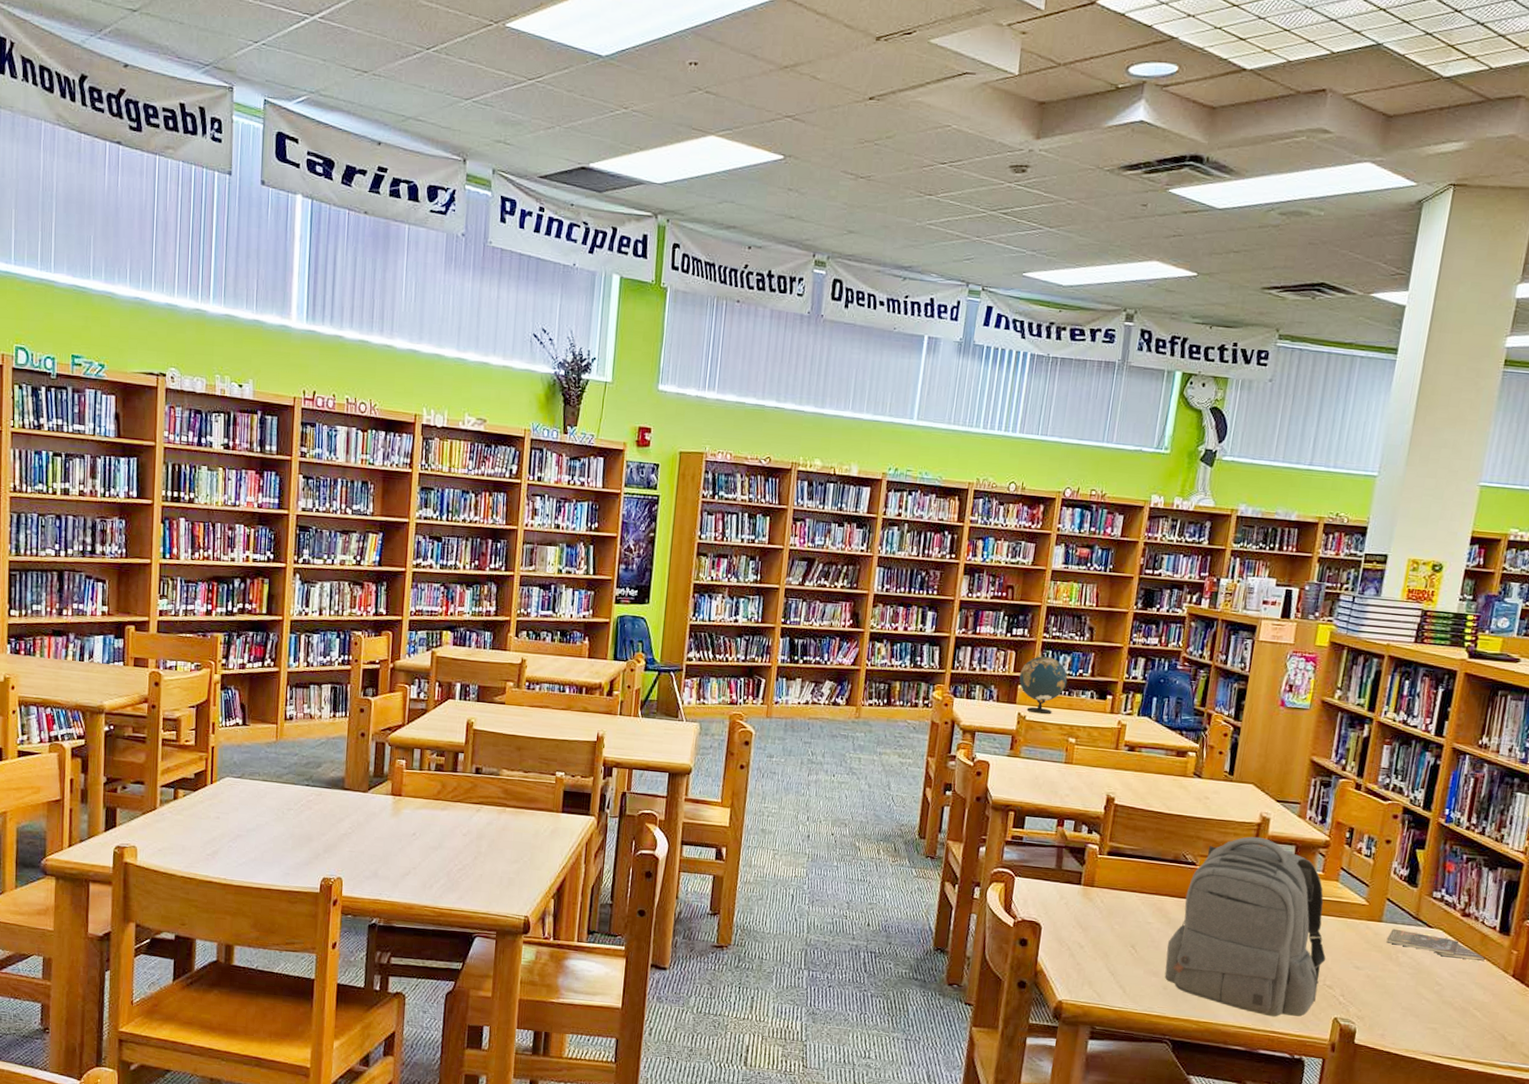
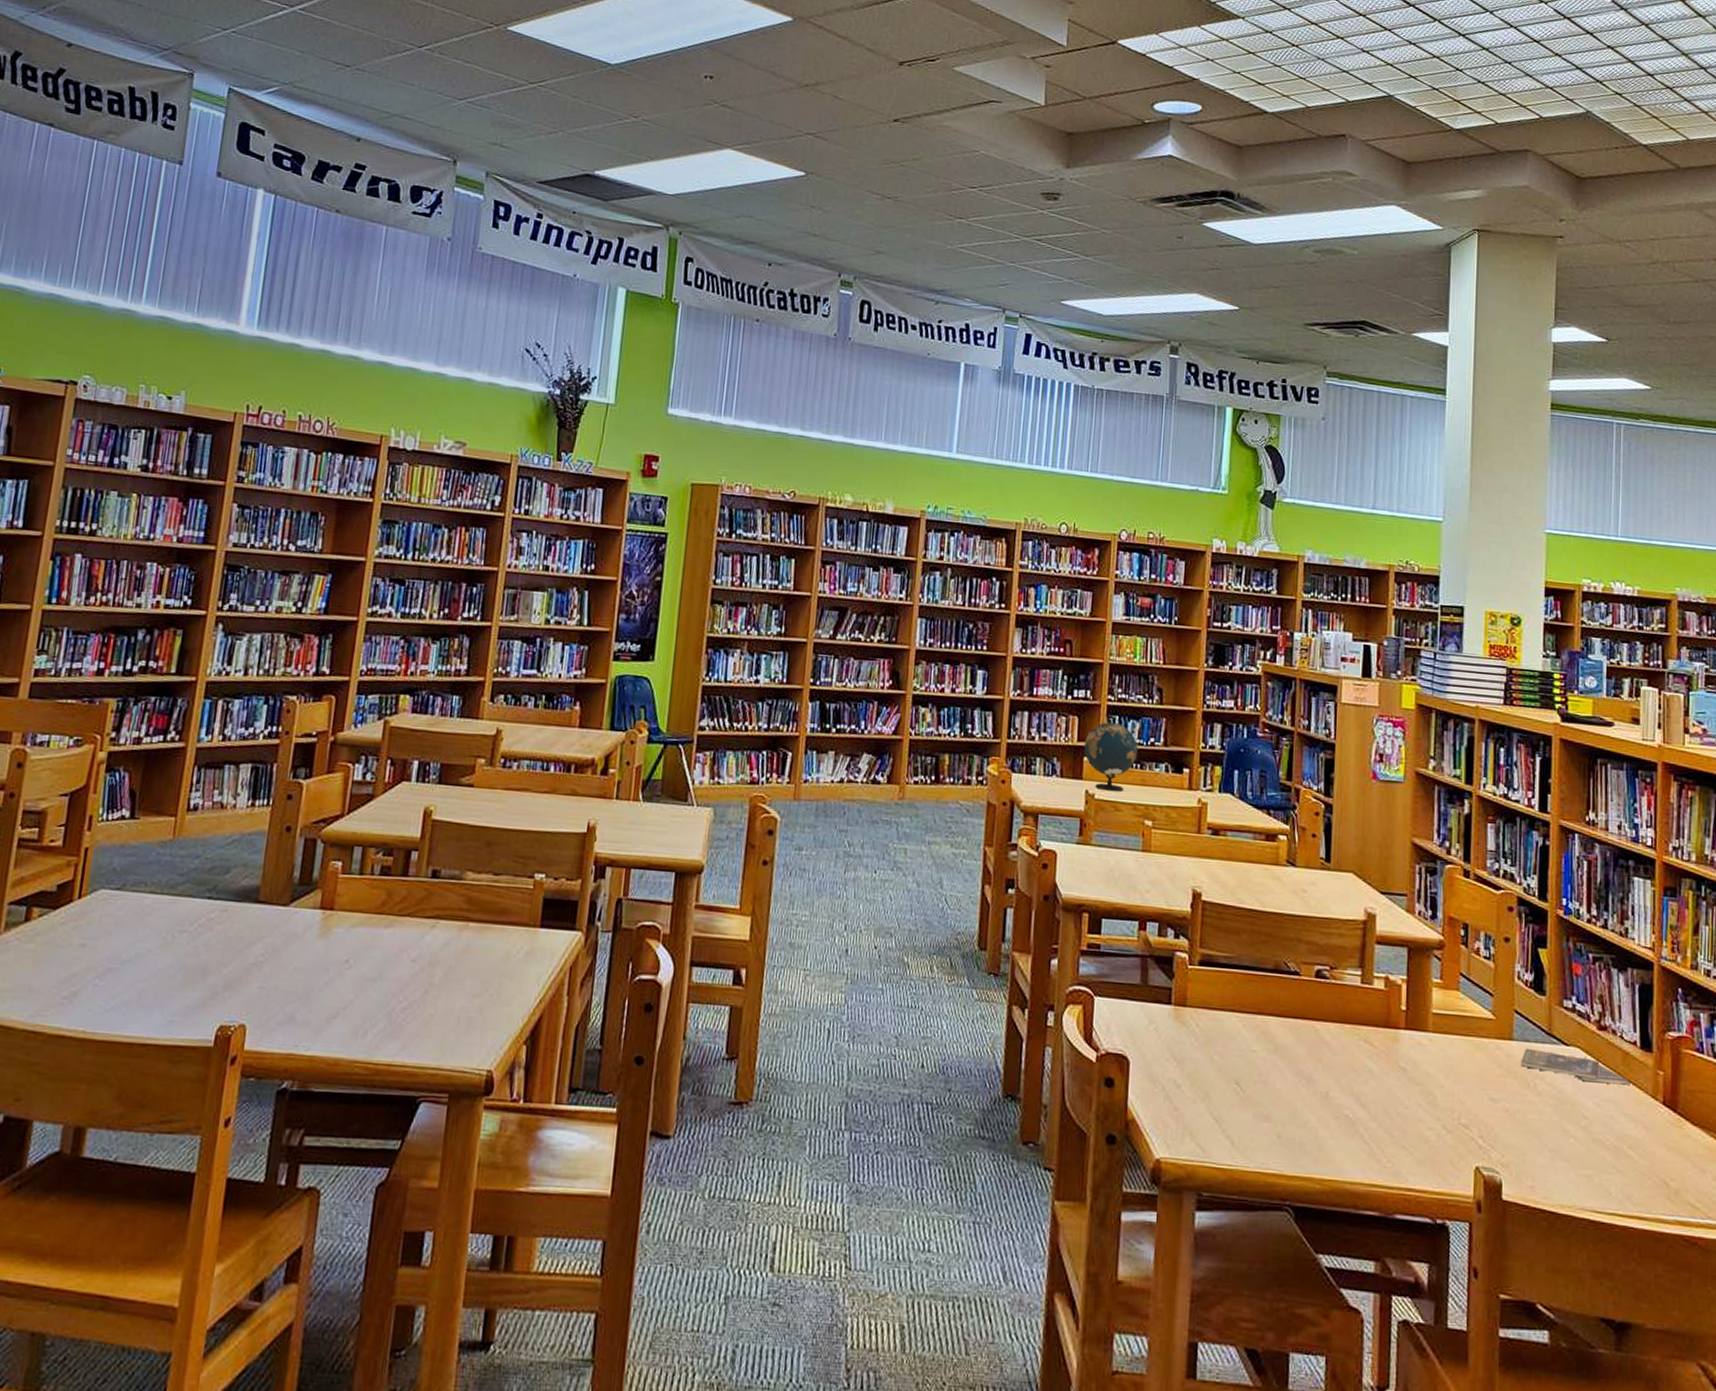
backpack: present [1164,836,1326,1017] -> none [1276,937,1458,1170]

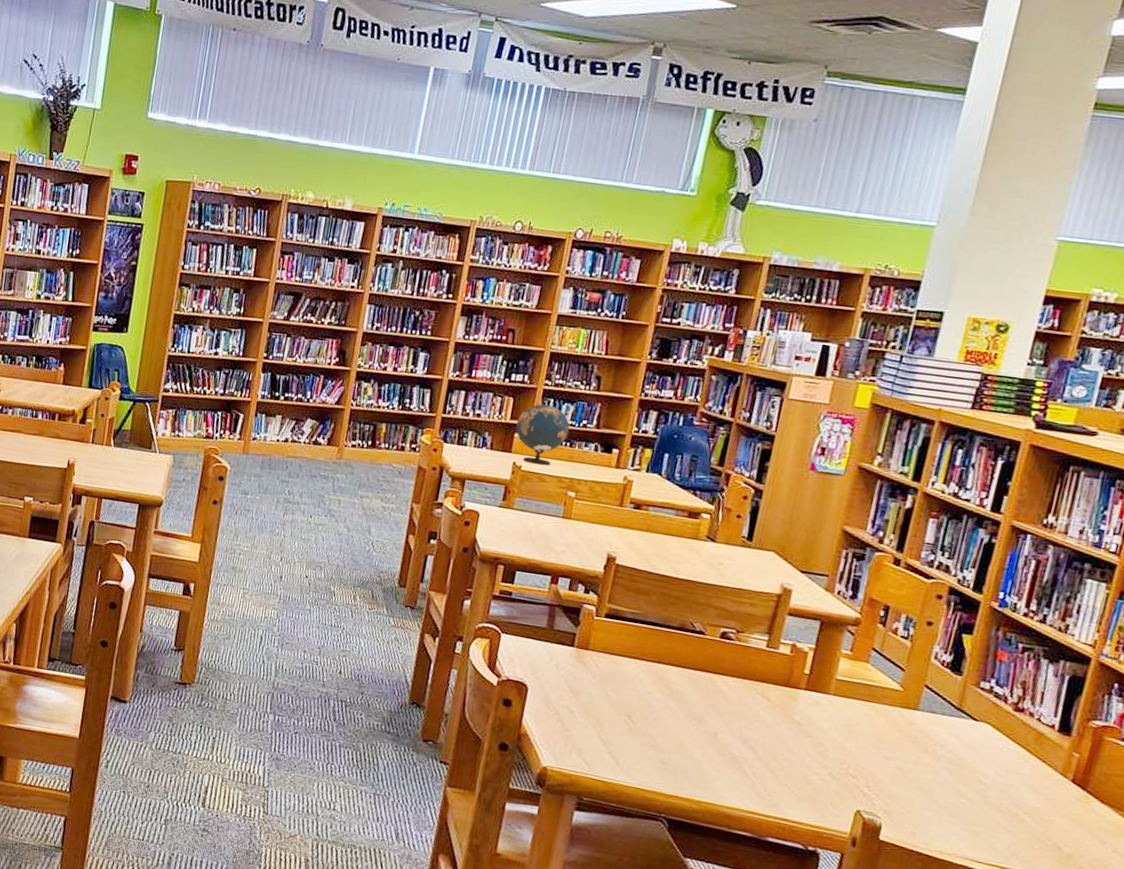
booklet: present [1521,1048,1630,1085] -> none [922,718,1040,762]

